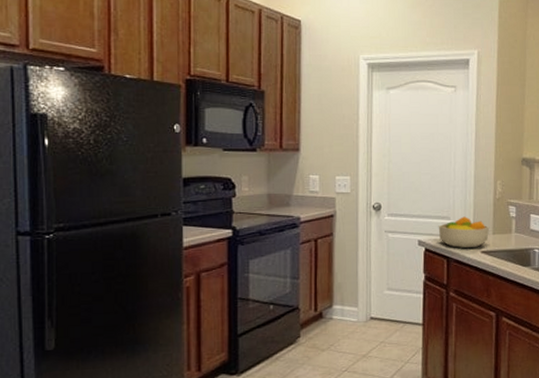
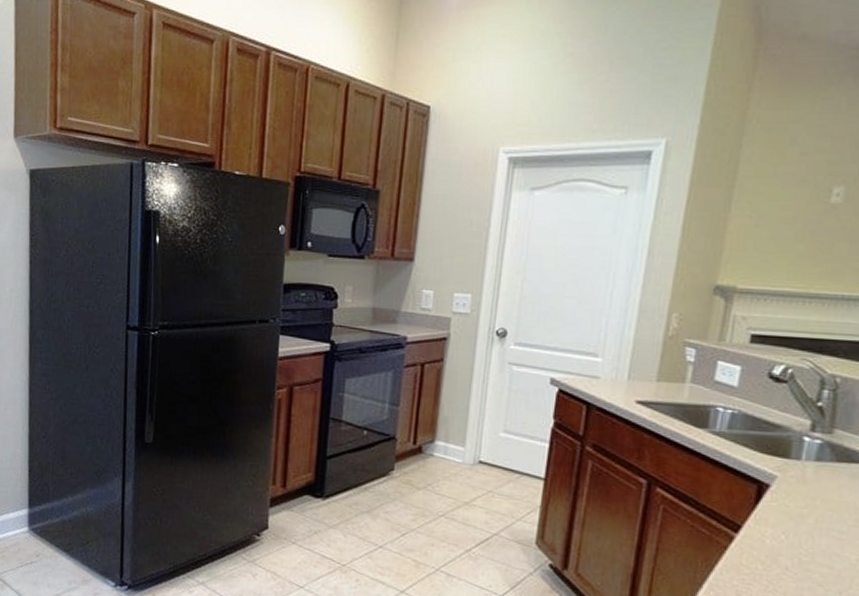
fruit bowl: present [438,216,490,248] -> none [579,354,654,395]

